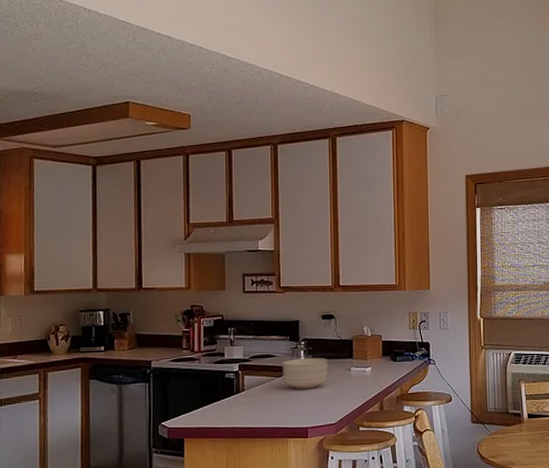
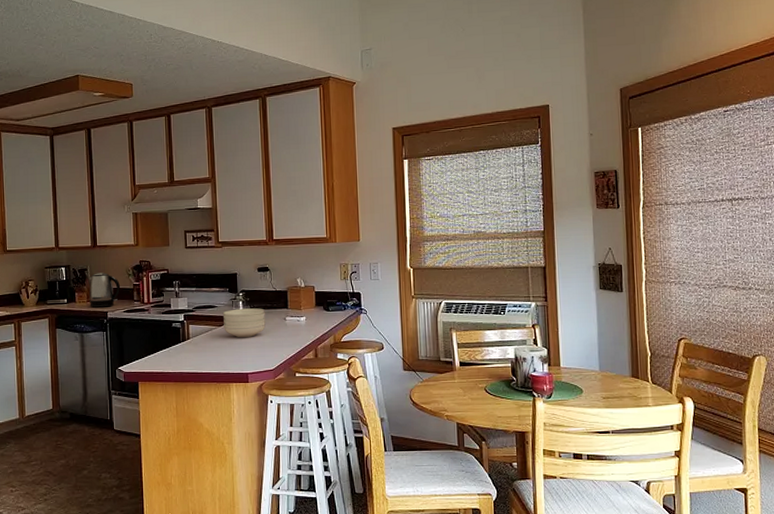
kettle: none [130,318,168,356] -> present [88,273,121,308]

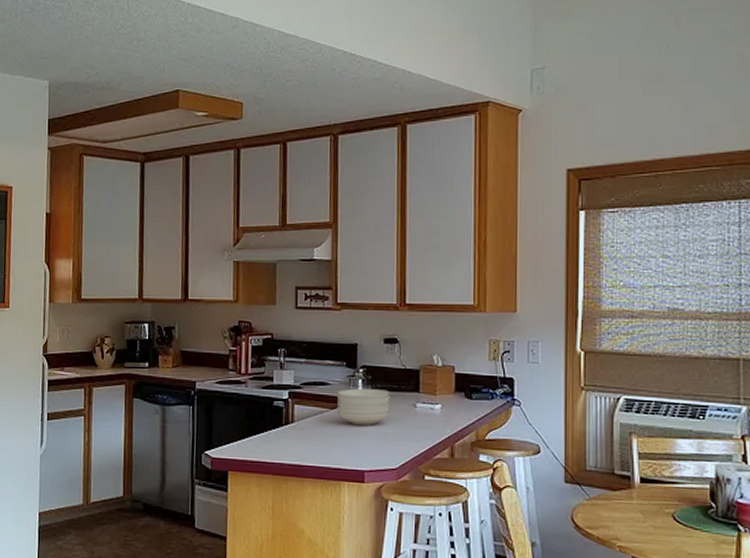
kettle: present [88,273,121,308] -> none [175,333,214,376]

